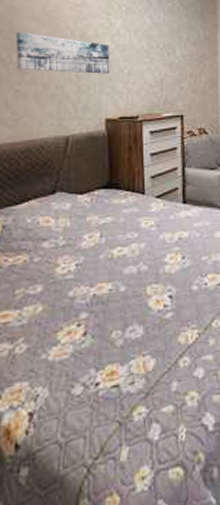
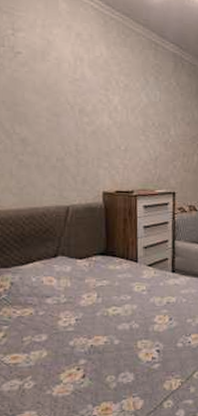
wall art: present [15,31,110,74] -> none [17,103,108,150]

